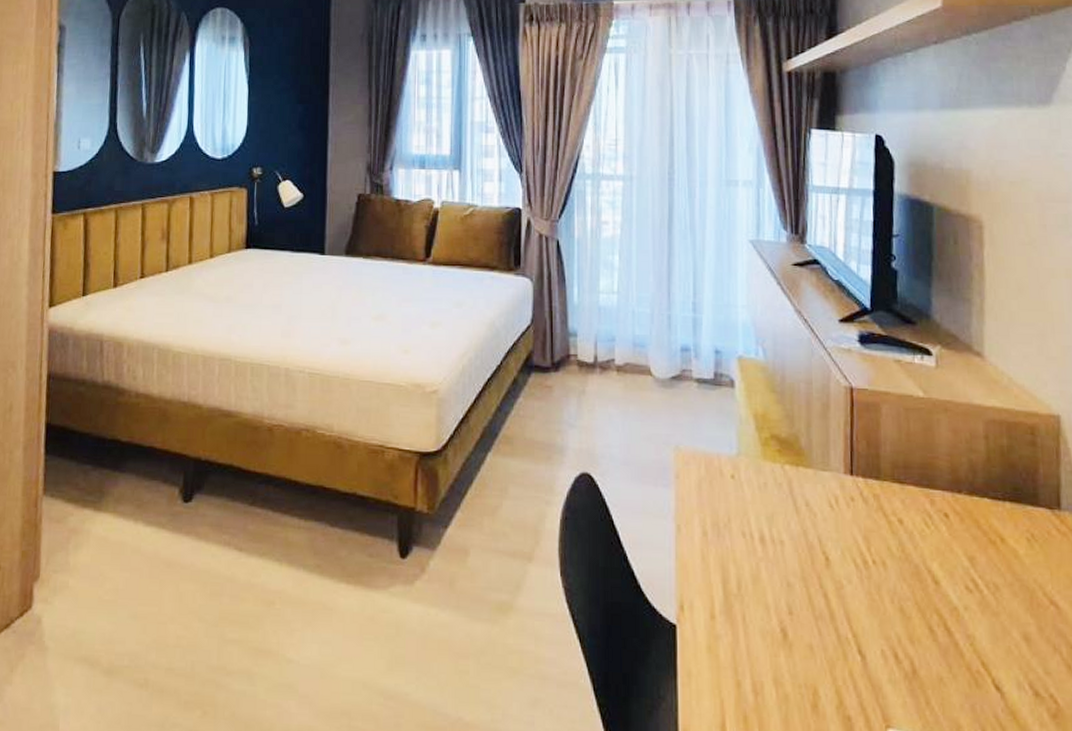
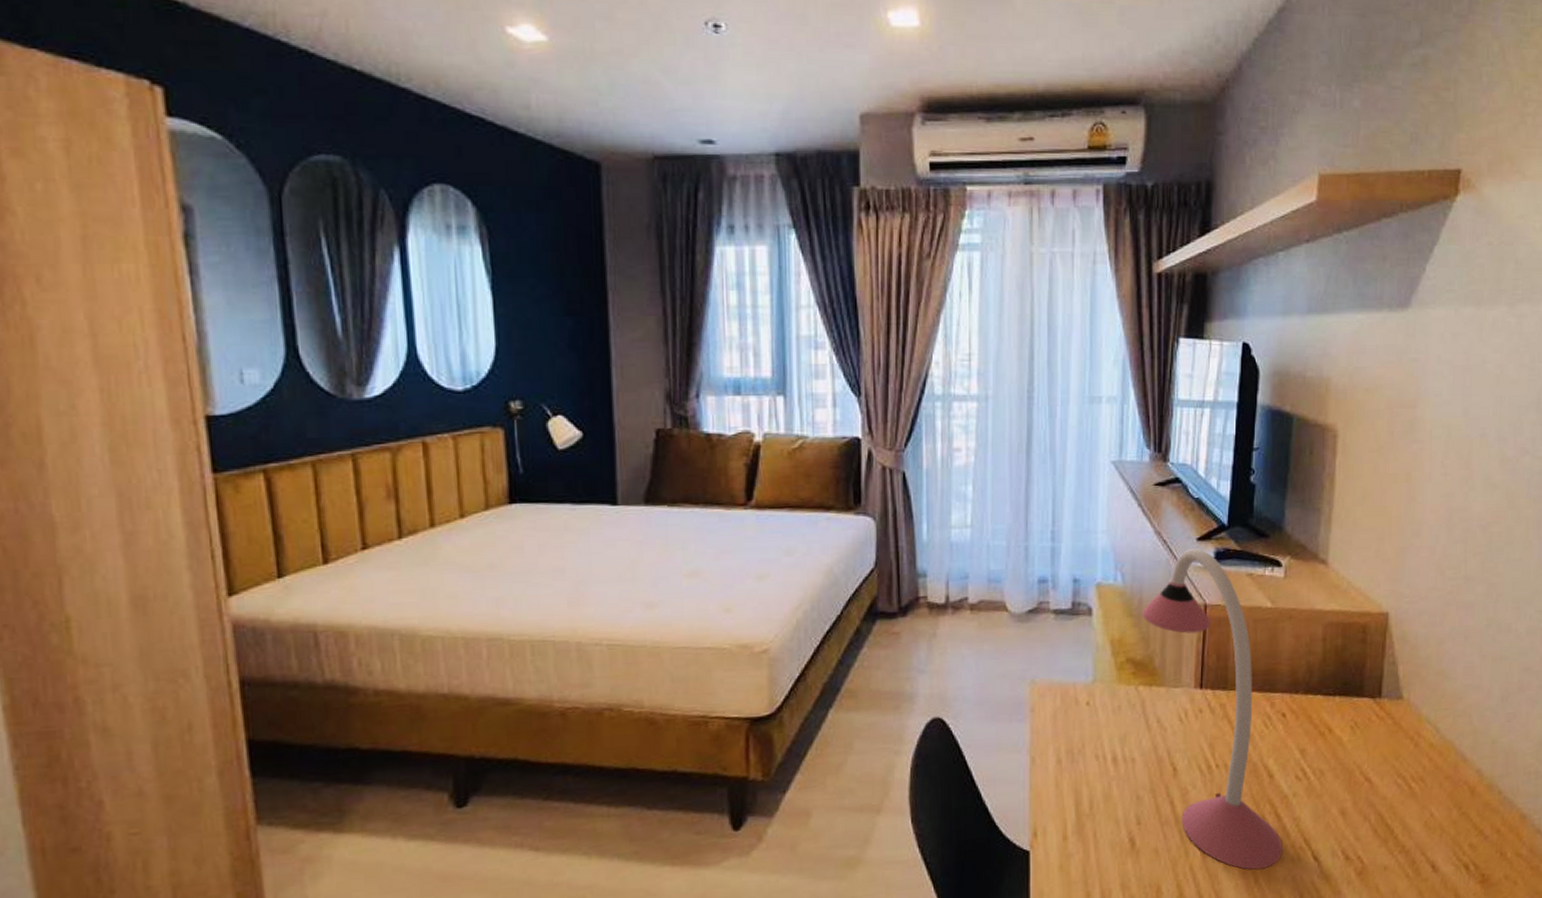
desk lamp: none [786,330,958,689] -> present [1142,548,1283,870]

